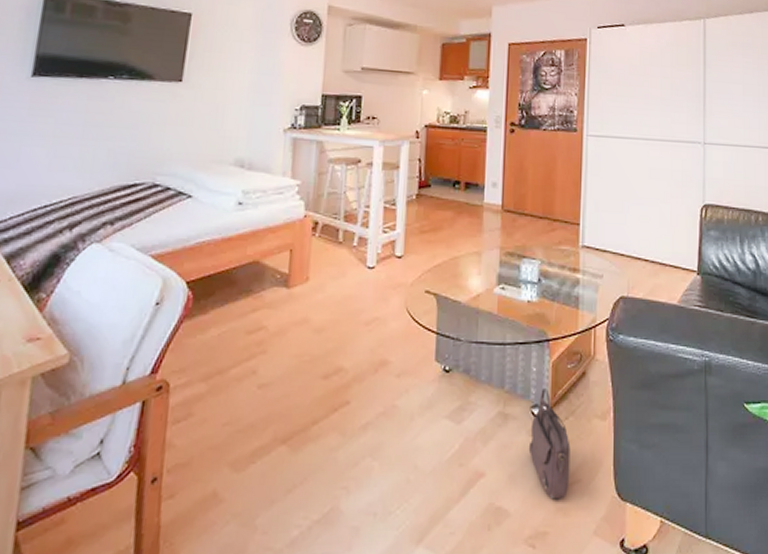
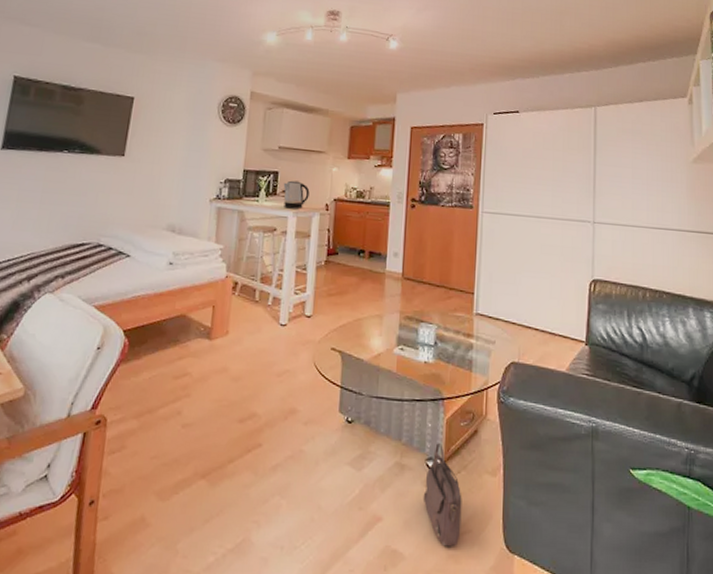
kettle: none [367,105,398,138] -> present [283,180,310,209]

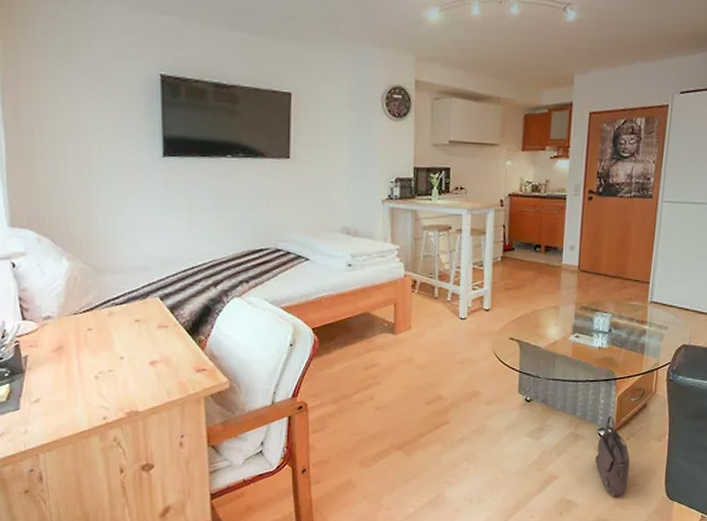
kettle: present [283,180,310,209] -> none [456,176,483,207]

